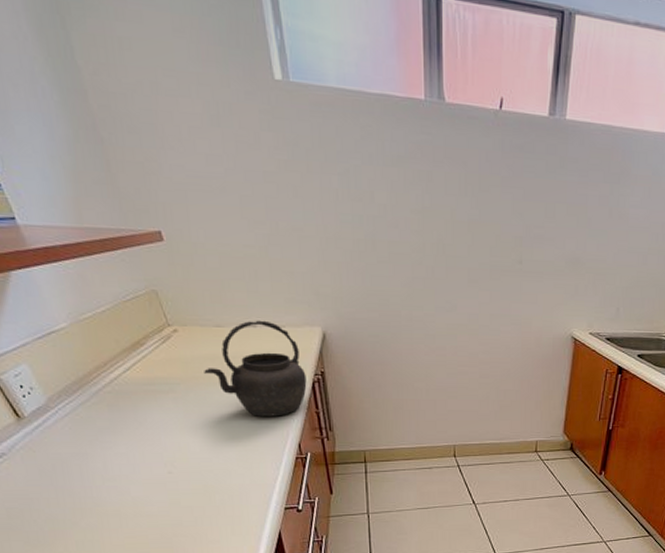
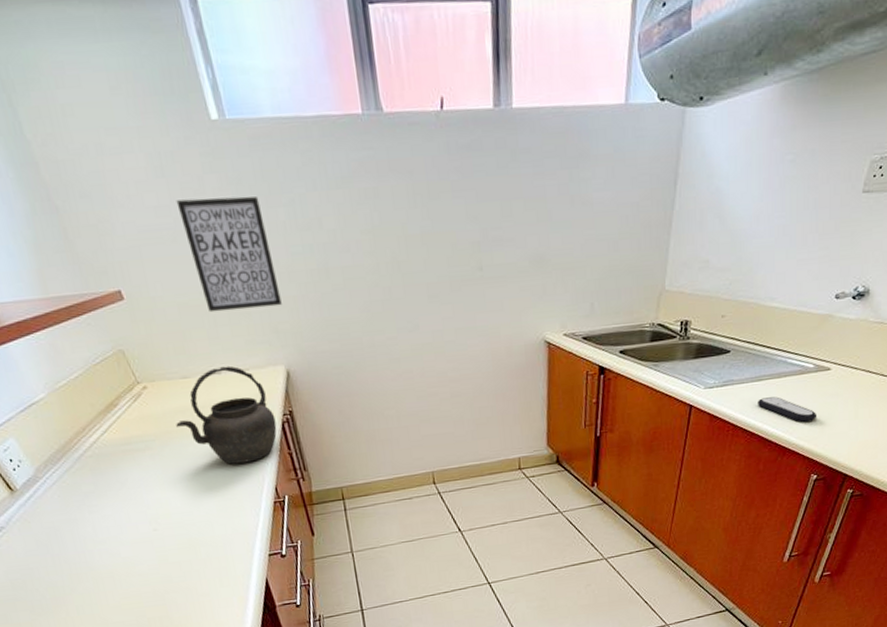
wall art: none [229,152,325,270] -> present [176,196,282,313]

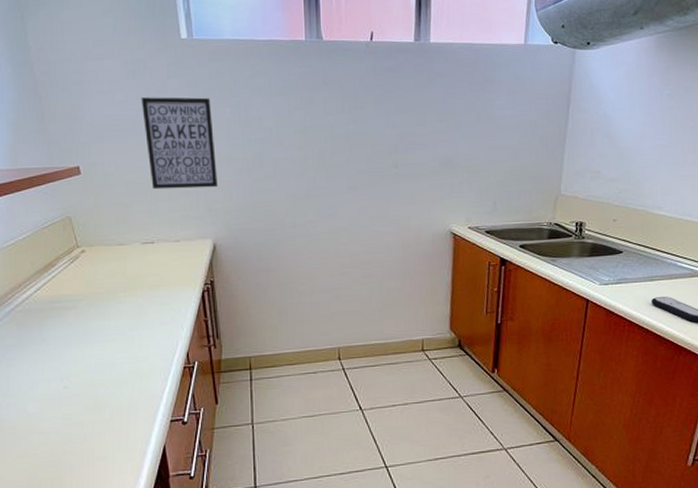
kettle: present [176,366,277,464] -> none [105,236,197,328]

